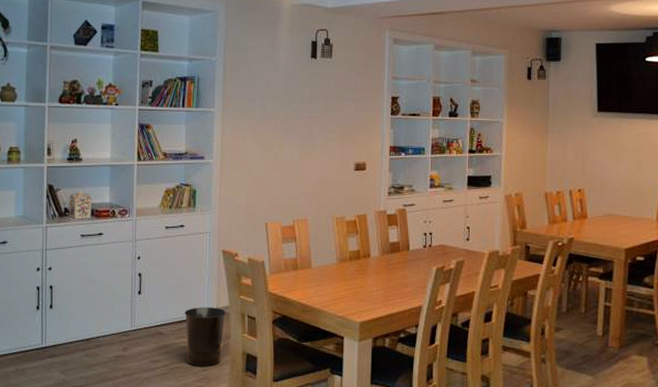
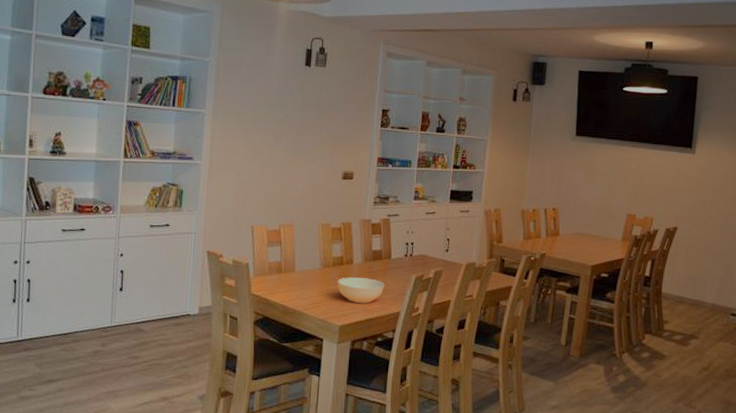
waste bin: present [184,307,226,367] -> none [166,305,208,365]
bowl: none [355,271,405,298] -> present [337,277,385,303]

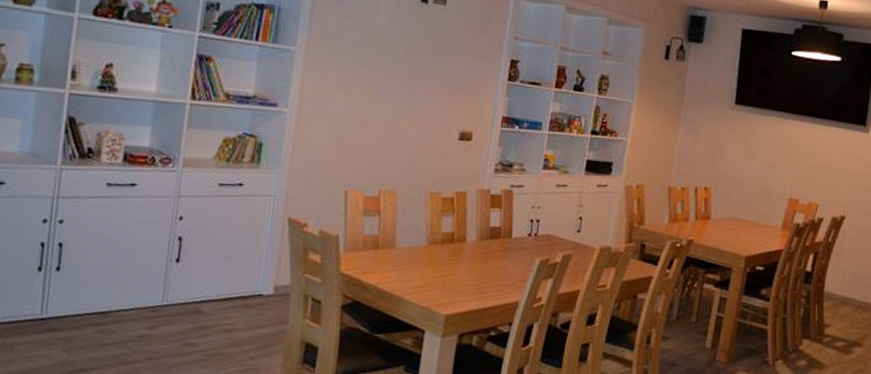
bowl: present [337,277,385,303] -> none [445,257,503,290]

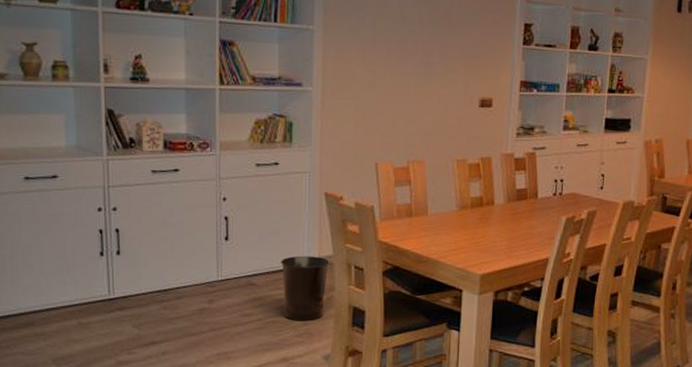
waste bin: none [230,283,285,356] -> present [281,255,329,321]

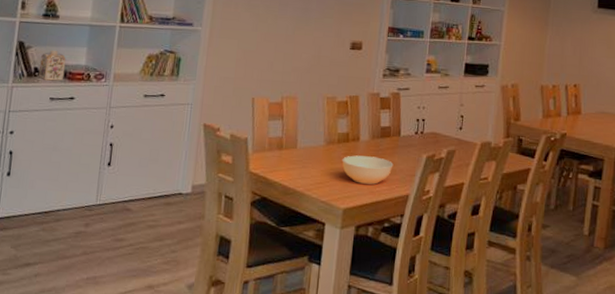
waste bin: present [281,255,329,321] -> none [154,183,201,249]
bowl: none [476,220,531,249] -> present [342,155,394,185]

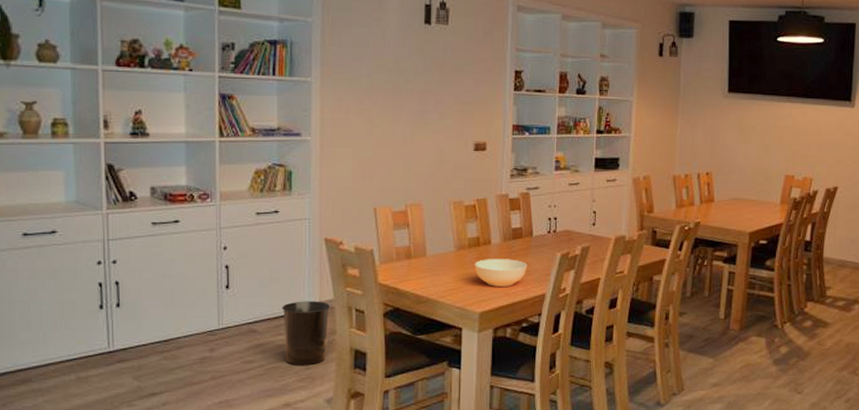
decorative jar: present [38,50,66,81] -> none [134,171,165,204]
waste bin: none [154,183,201,249] -> present [282,301,330,366]

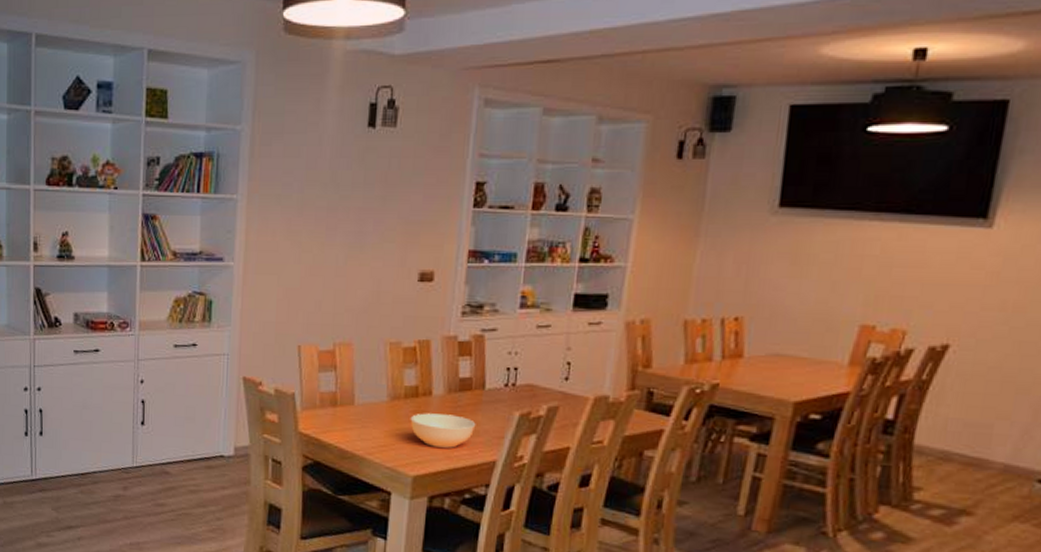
waste bin: present [282,301,330,366] -> none [195,444,245,516]

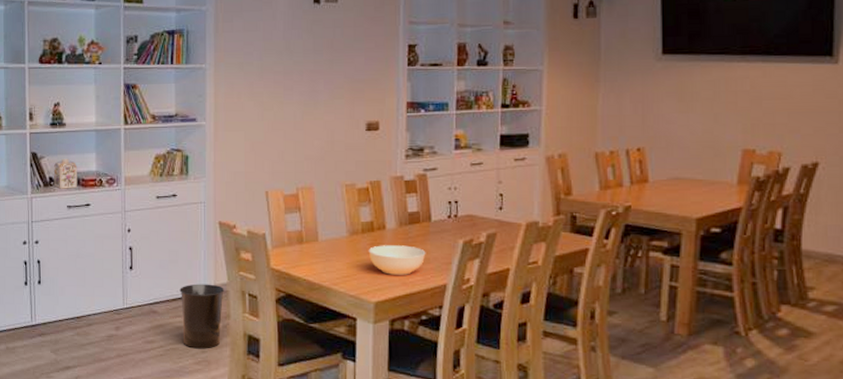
decorative jar: none [59,296,87,332] -> present [53,158,78,189]
waste bin: none [195,444,245,516] -> present [180,284,224,349]

